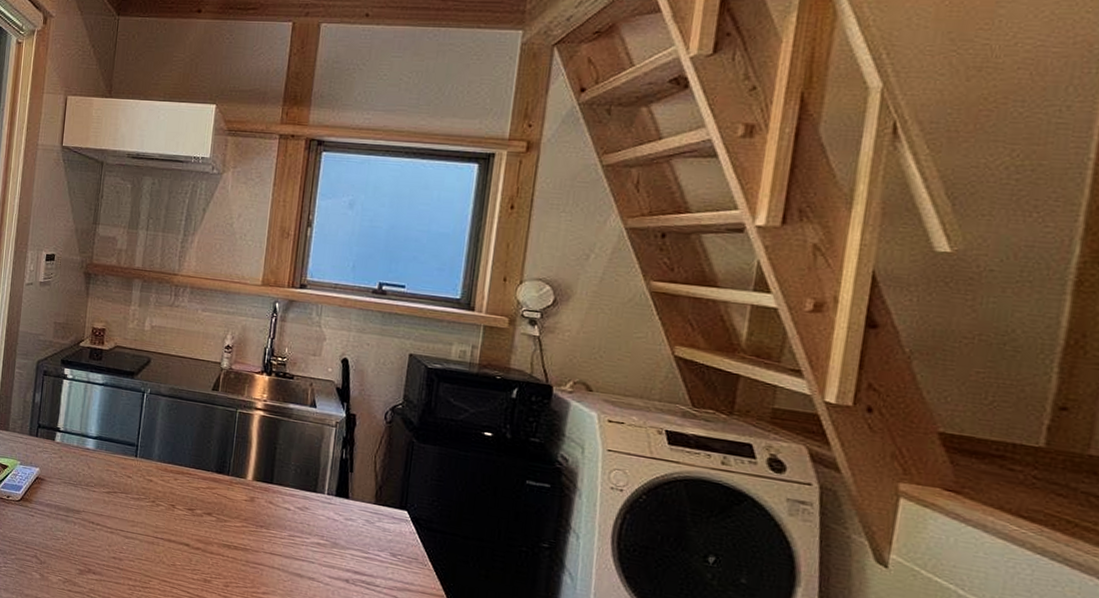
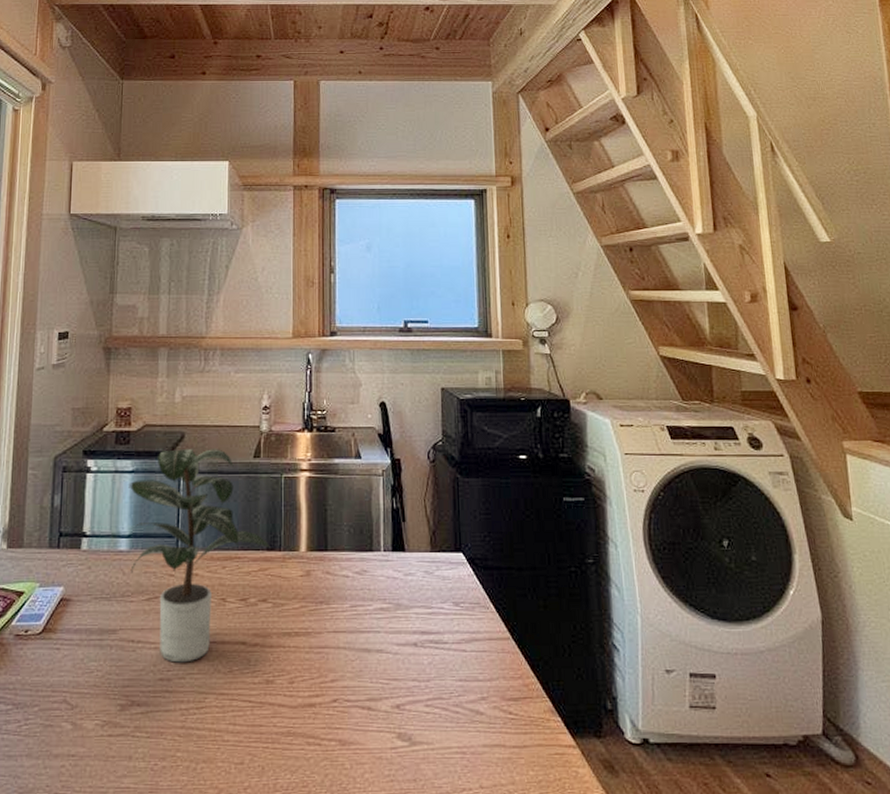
potted plant: none [95,371,221,550] -> present [128,448,272,663]

